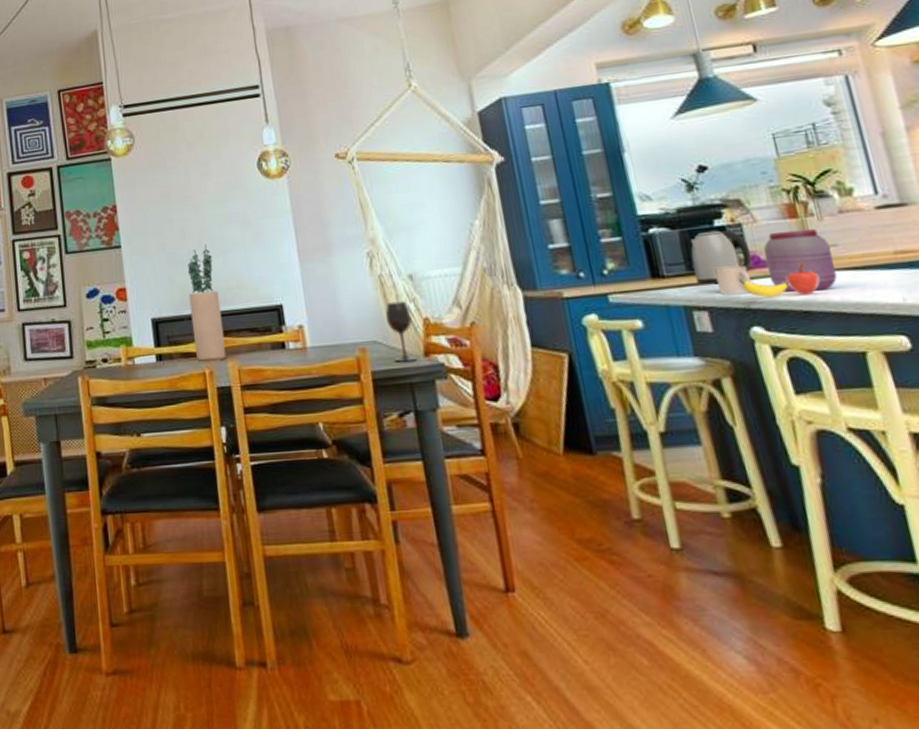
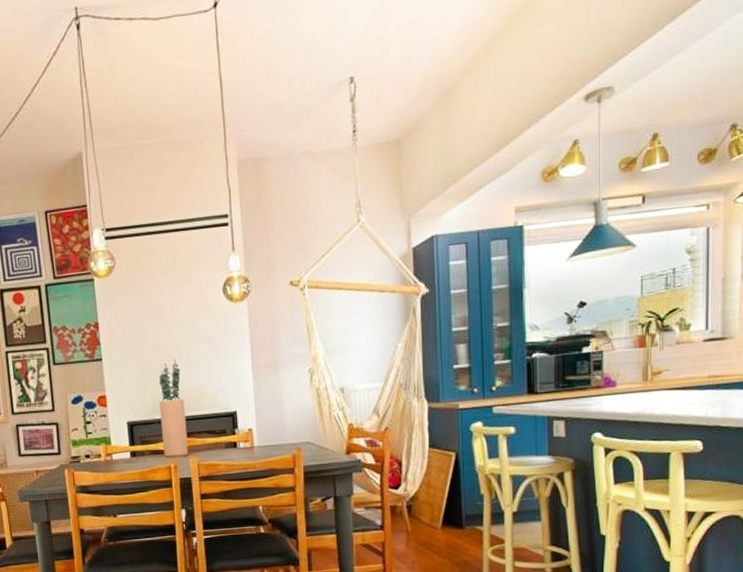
wine glass: present [385,301,418,362] -> none [319,410,341,459]
kettle: present [690,230,752,285] -> none [561,356,604,400]
mug: present [715,266,752,296] -> none [576,385,601,409]
fruit: present [738,262,820,297] -> none [591,383,650,410]
jar: present [763,228,837,293] -> none [614,356,663,407]

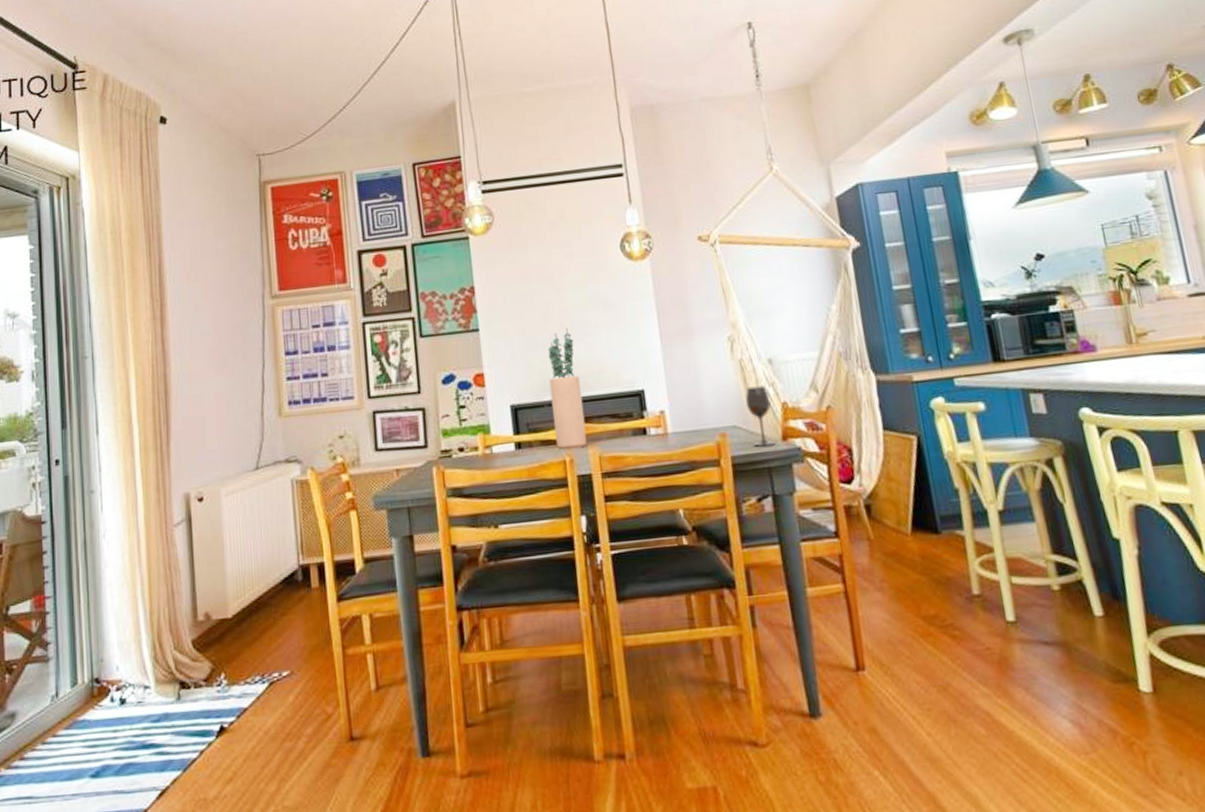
wine glass: none [319,410,341,459] -> present [745,385,776,447]

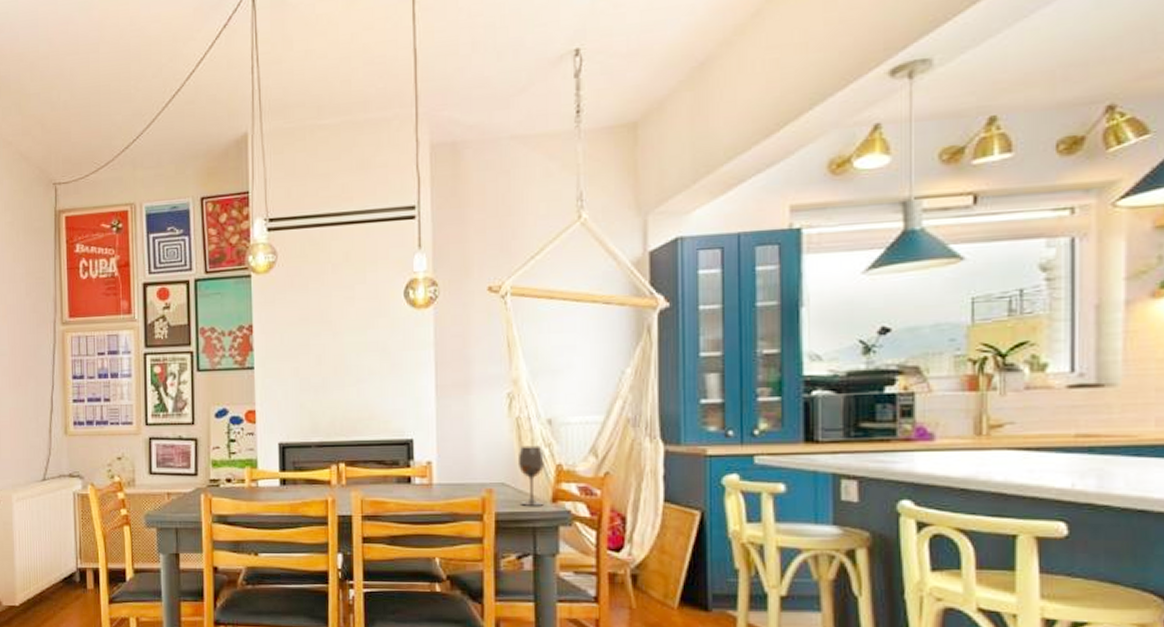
vase: present [548,328,588,450] -> none [318,372,351,490]

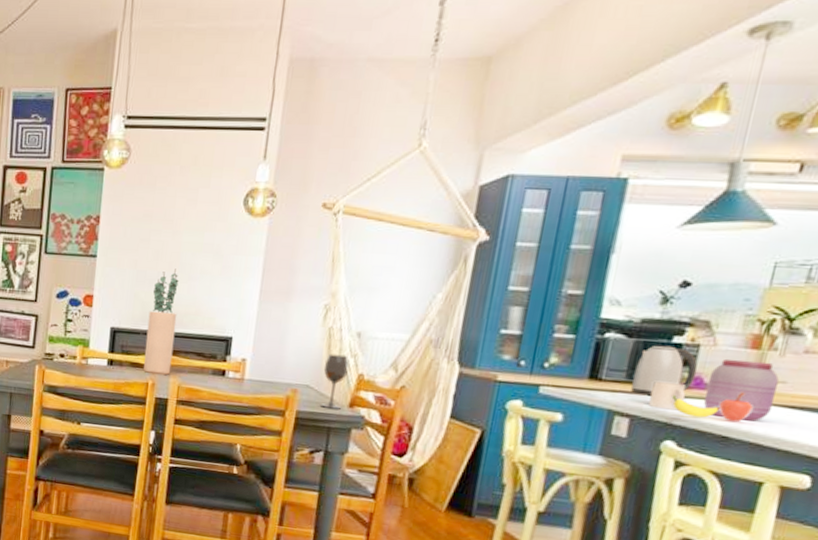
vase: none [318,372,351,490] -> present [142,268,179,376]
kettle: none [852,397,916,454] -> present [631,345,698,396]
mug: none [875,437,912,466] -> present [648,382,686,411]
fruit: none [897,438,986,472] -> present [671,392,753,423]
jar: none [931,403,1005,469] -> present [703,358,779,422]

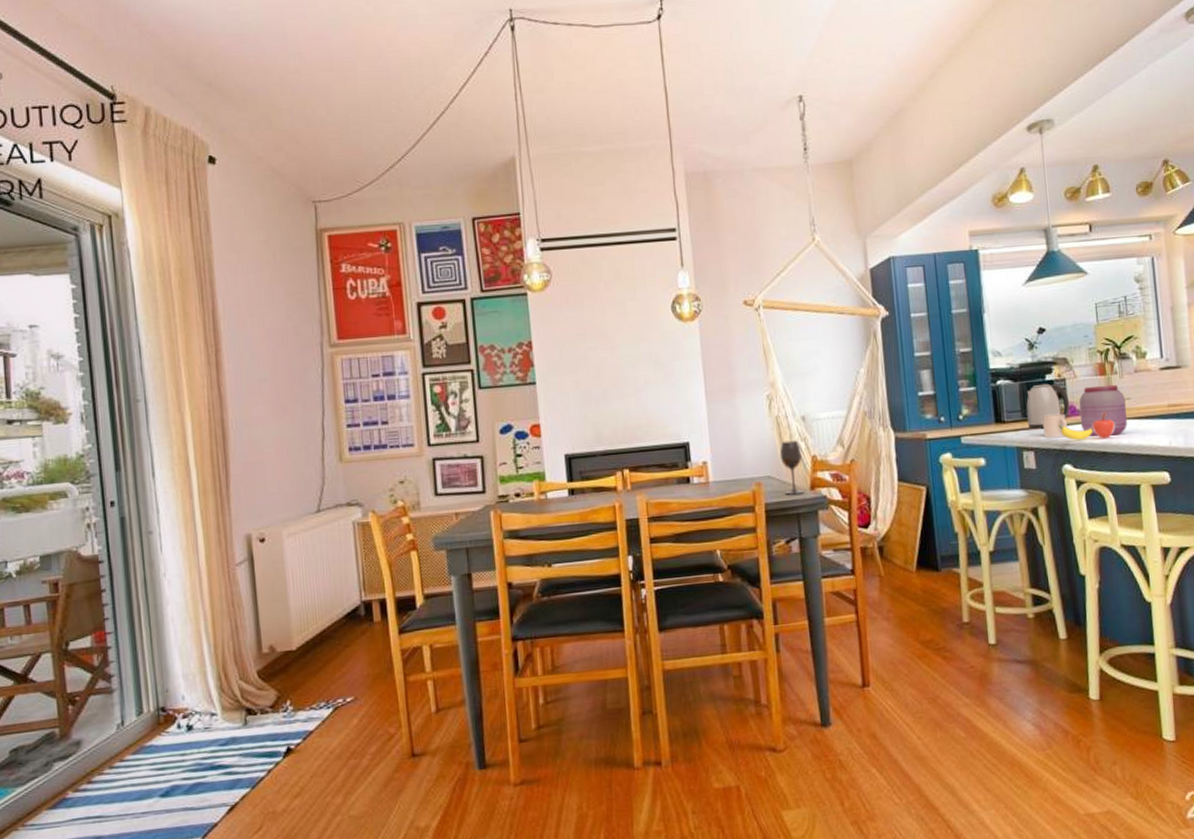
vase: present [142,268,179,376] -> none [601,383,636,497]

